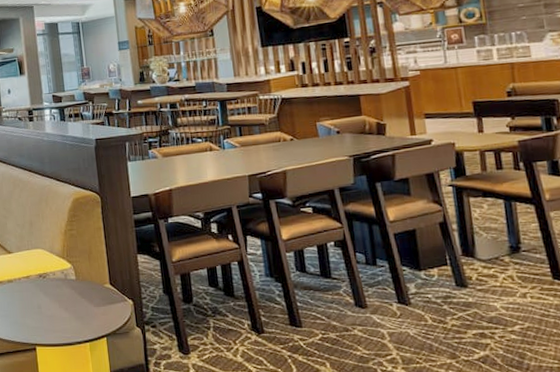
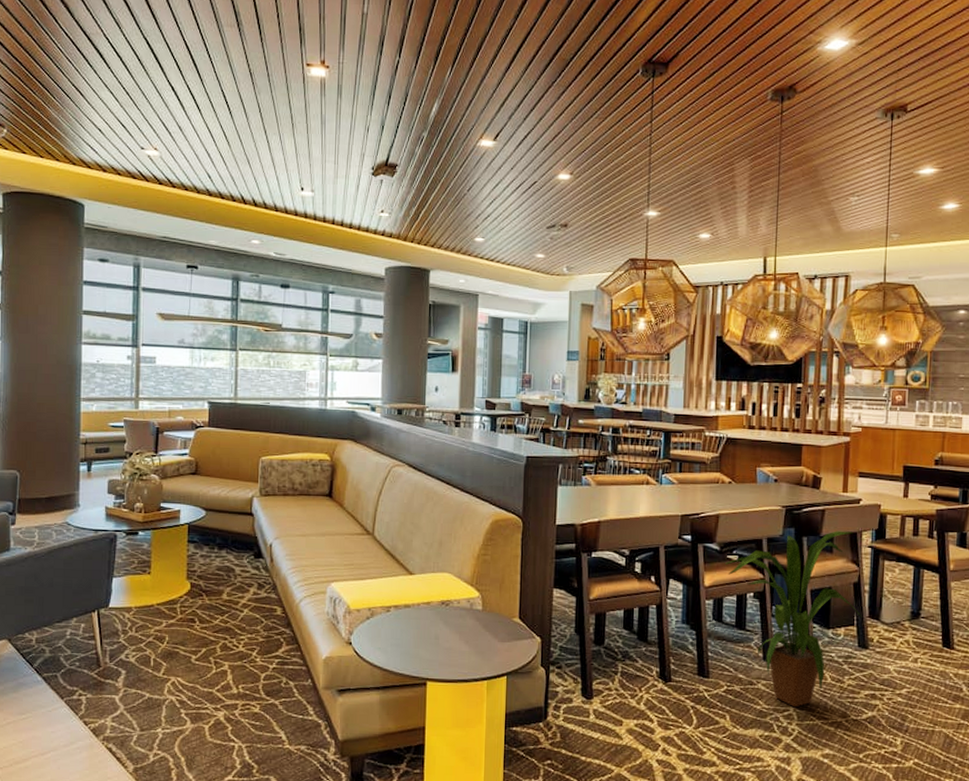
house plant: none [300,172,455,351] -> present [725,531,862,708]

